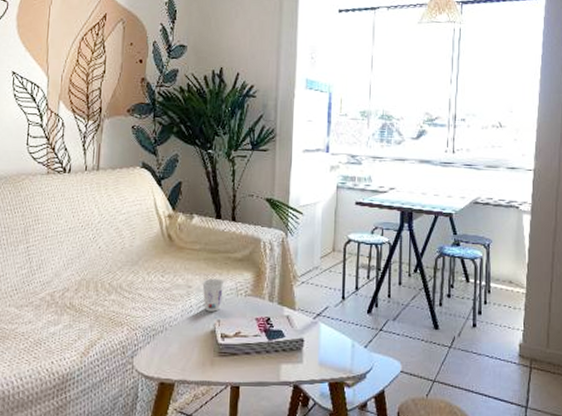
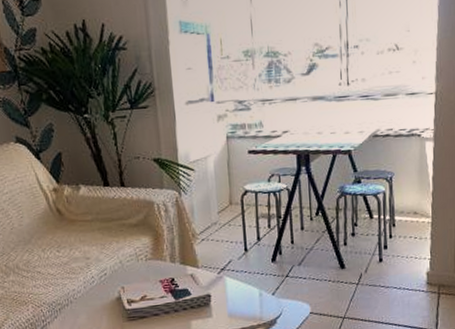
cup: present [202,278,225,312] -> none [100,246,123,280]

